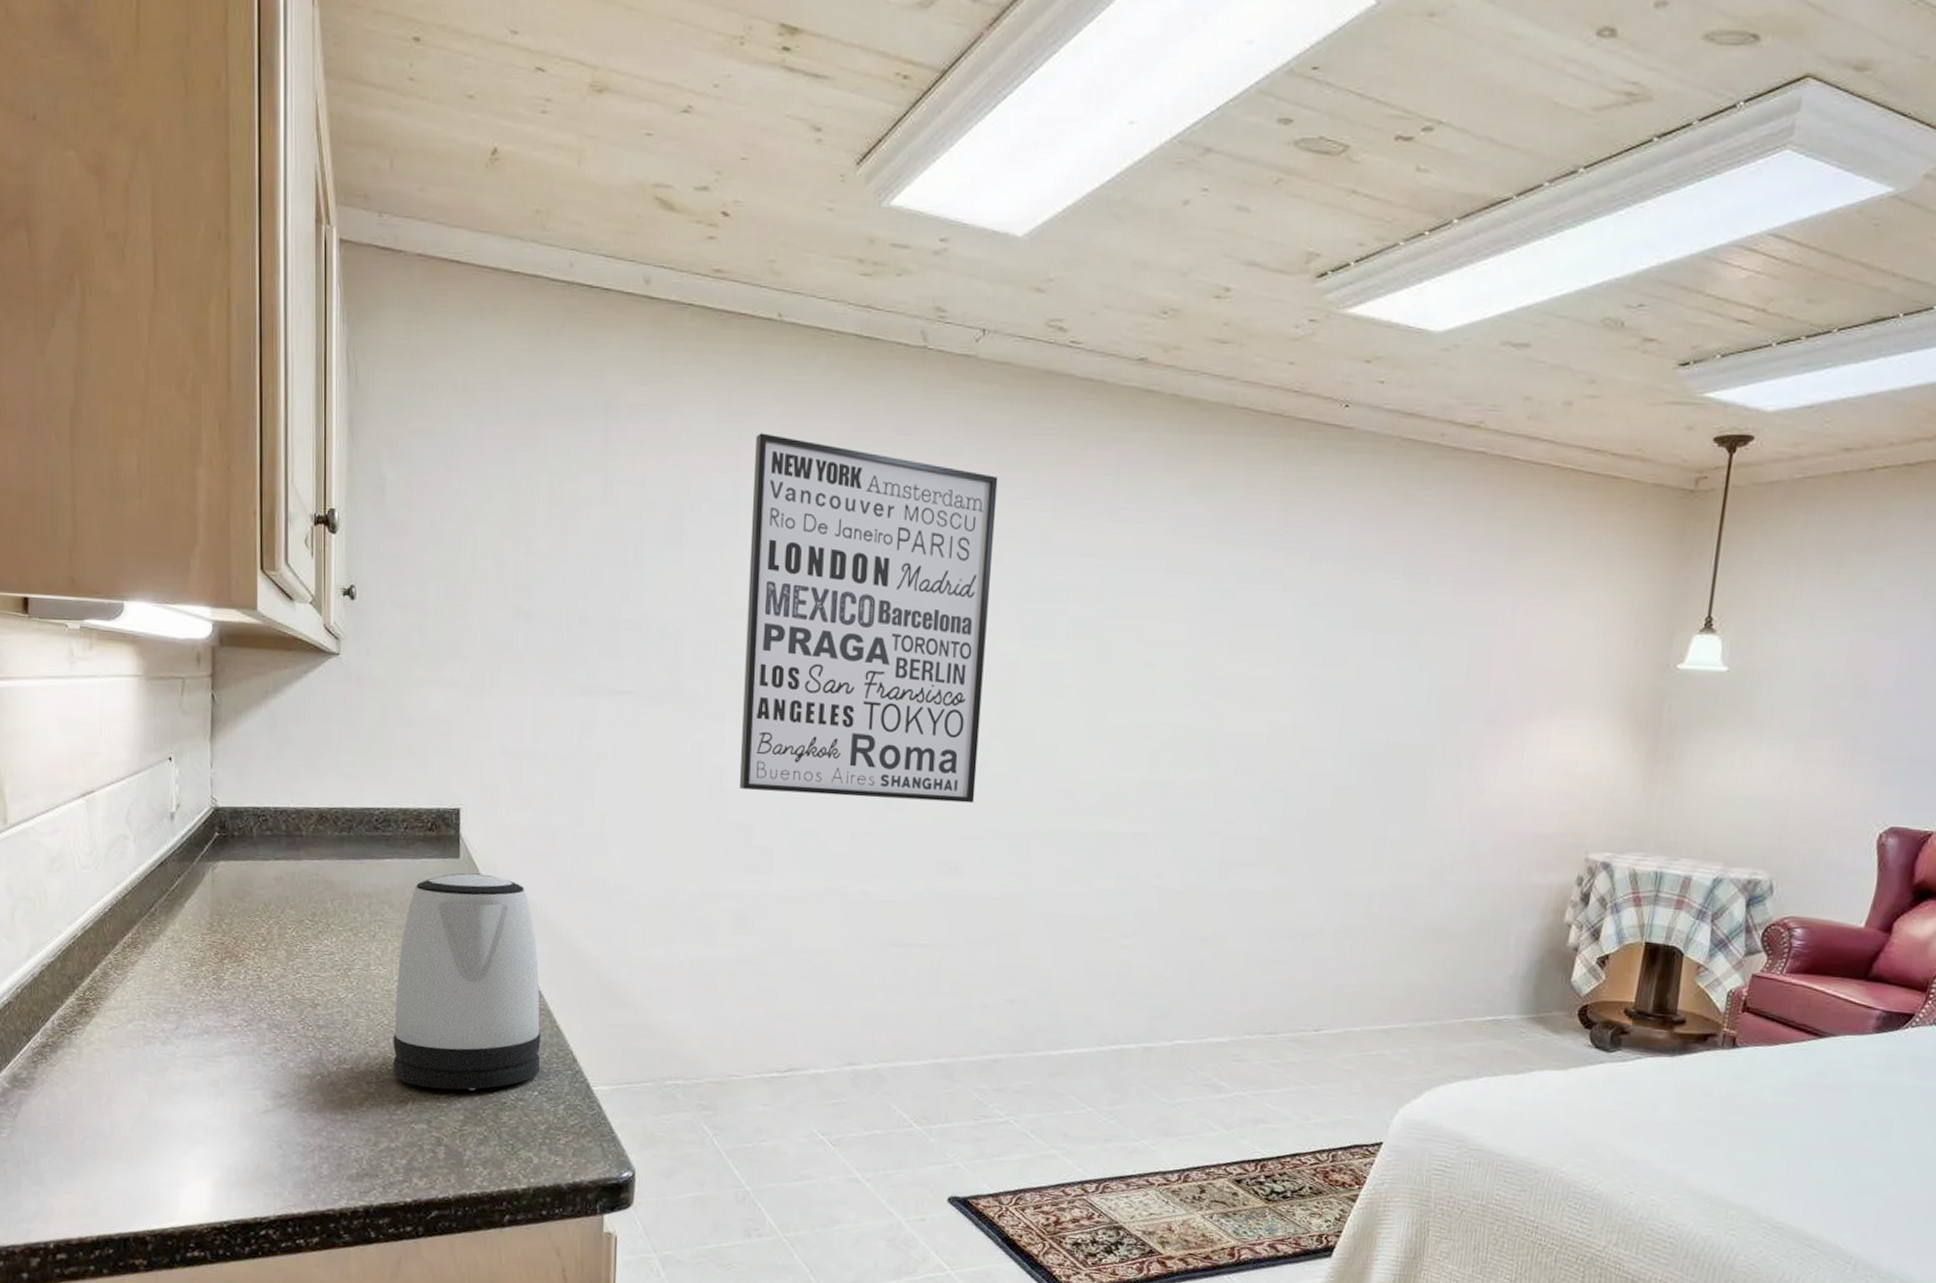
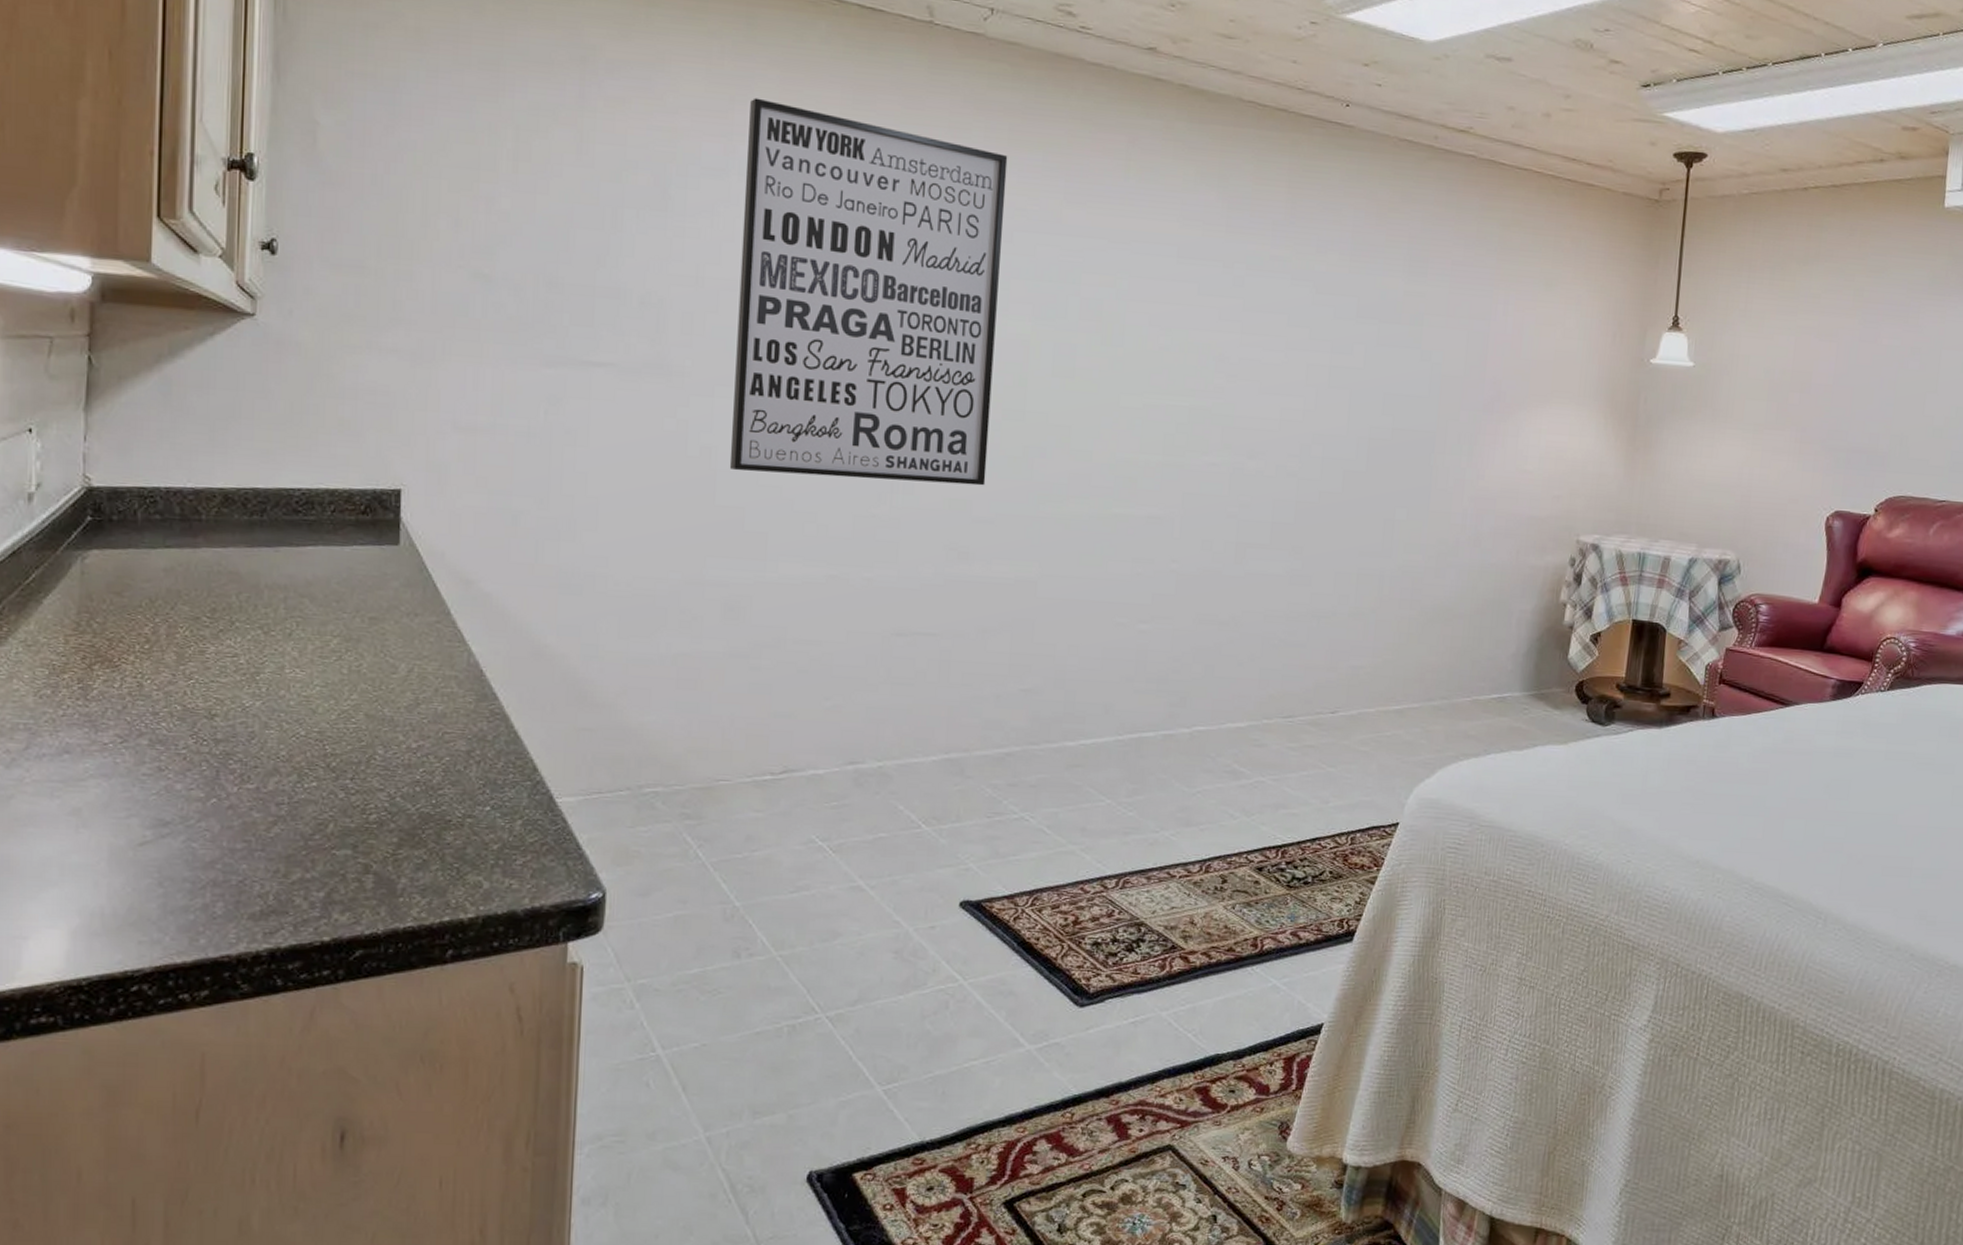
kettle: present [393,873,541,1091] -> none [310,561,495,809]

